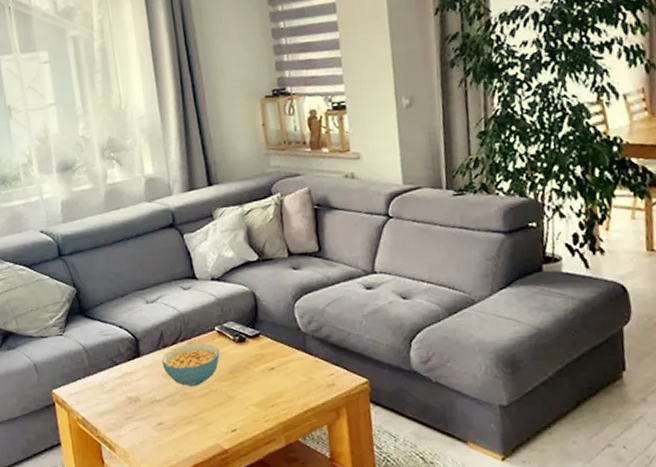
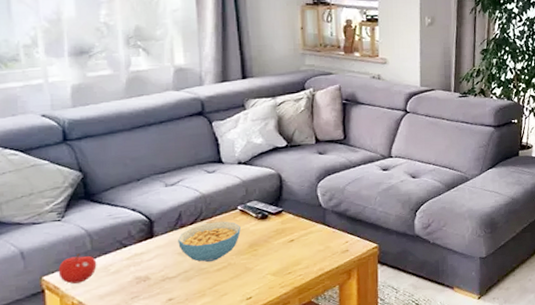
fruit: none [64,369,95,399] -> present [58,254,97,284]

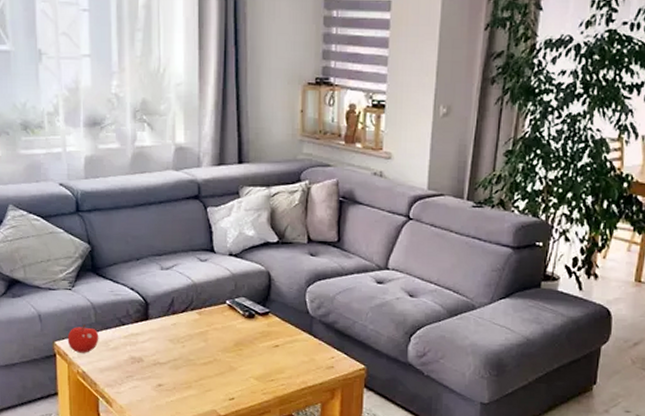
cereal bowl: present [178,221,241,262] -> none [170,313,228,354]

